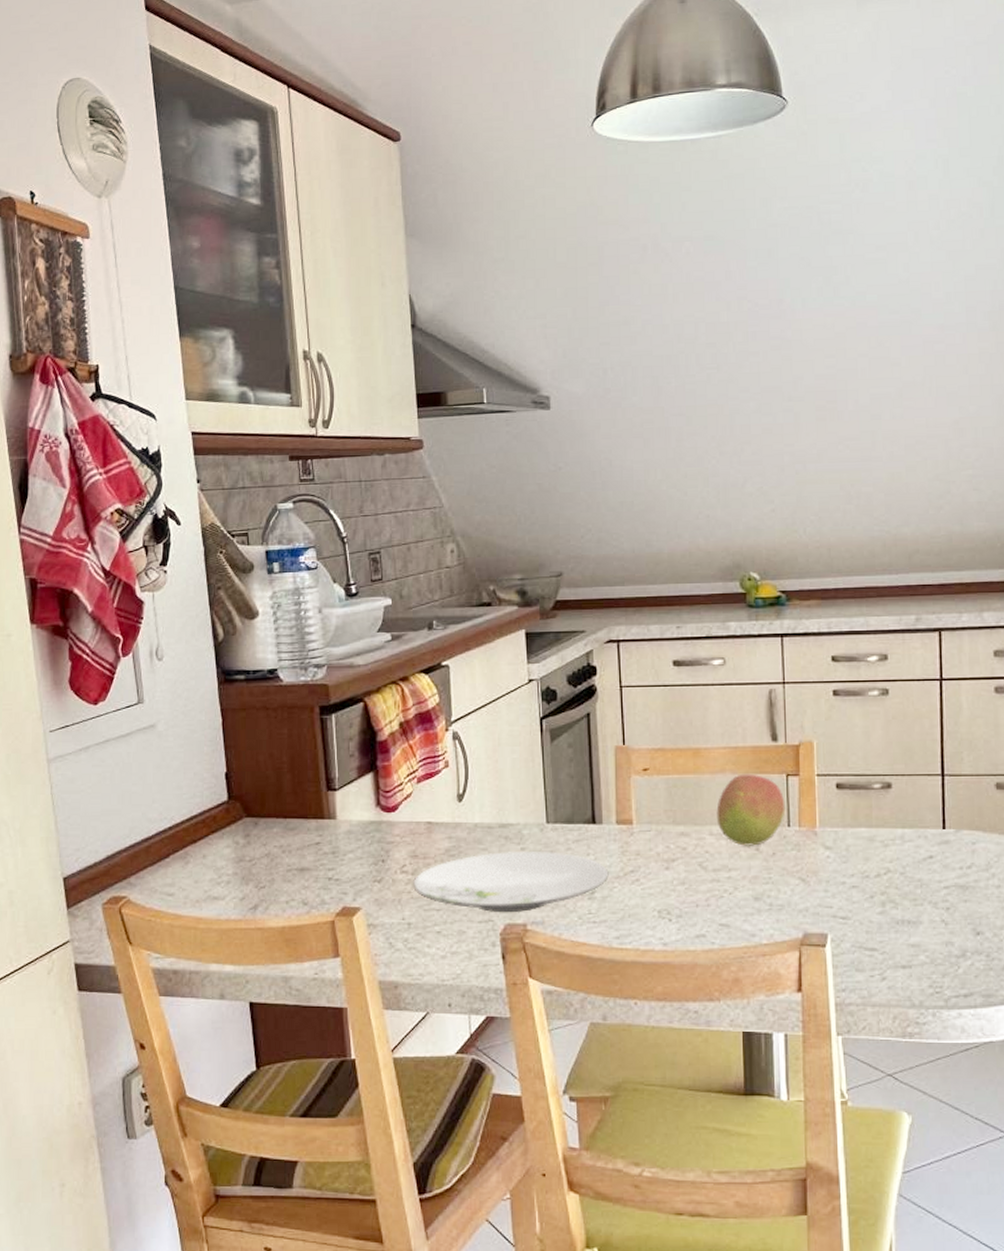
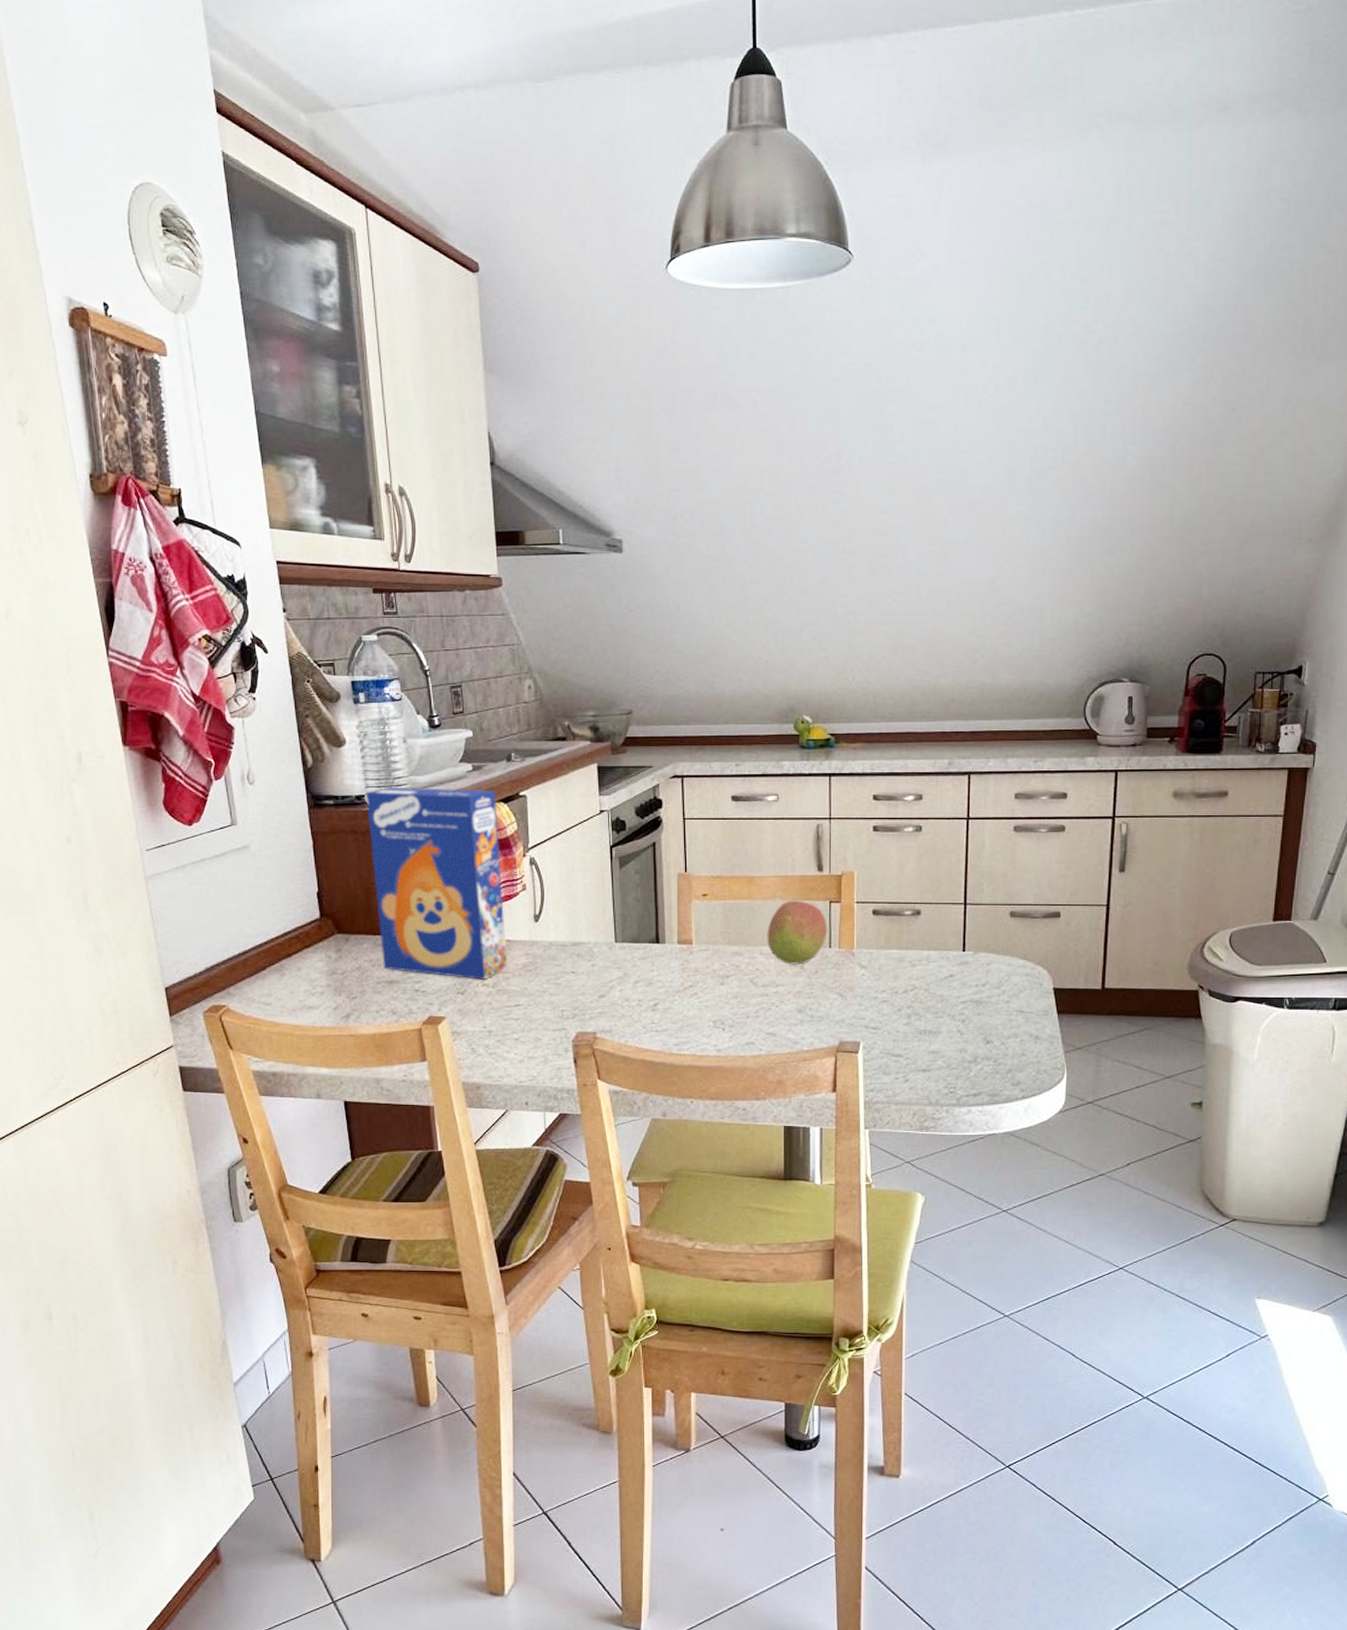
cereal box: none [278,659,429,866] -> present [366,786,508,980]
plate: present [413,850,609,913] -> none [493,967,670,1023]

